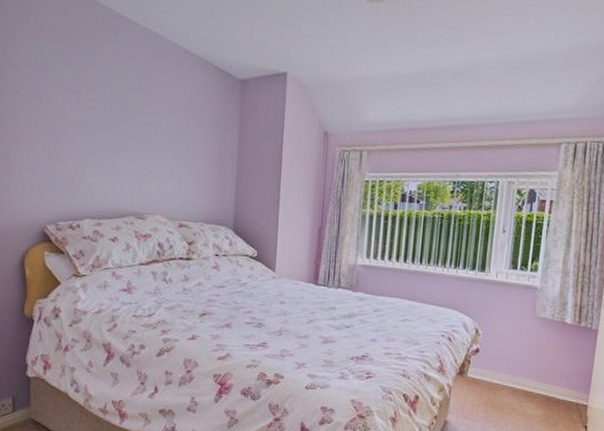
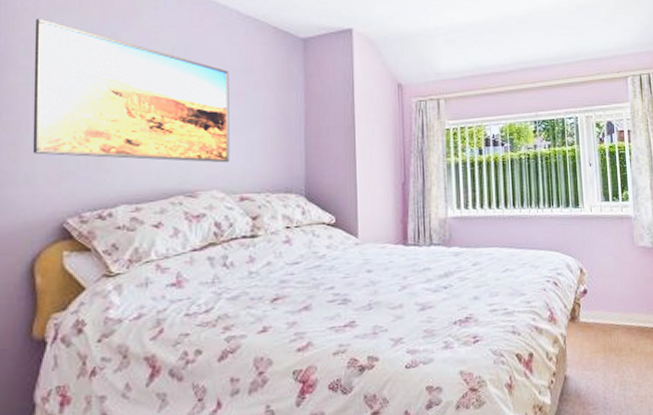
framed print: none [20,47,175,192] -> present [32,19,230,163]

